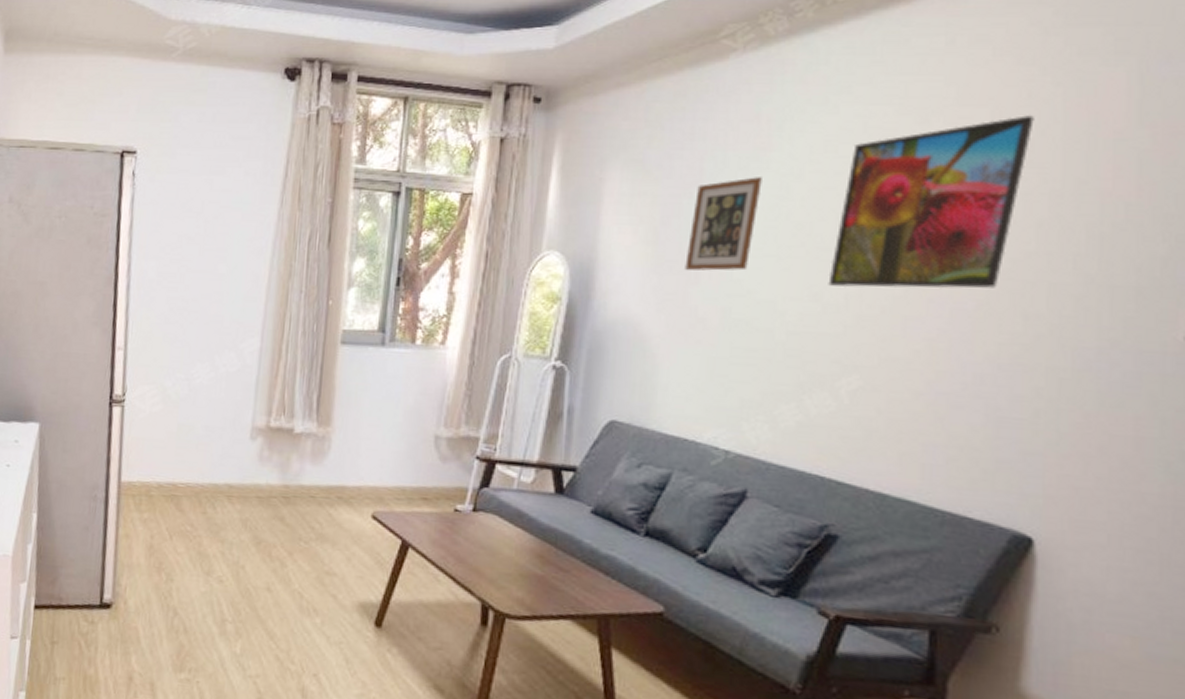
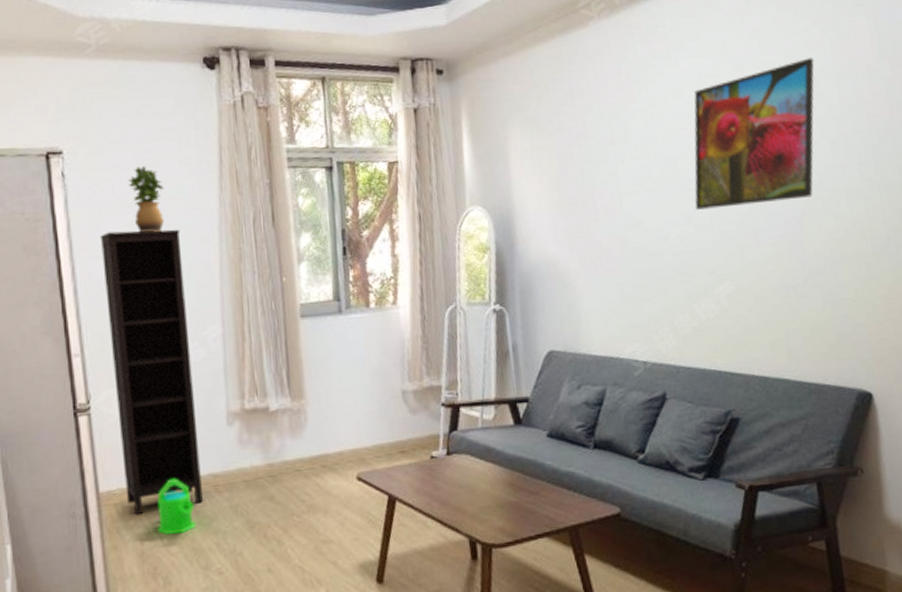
bookcase: none [144,234,235,510] -> present [99,229,203,516]
watering can: none [168,481,206,535] -> present [157,478,196,536]
potted plant: none [192,173,226,239] -> present [128,166,165,233]
picture frame: present [685,177,762,271] -> none [583,124,634,211]

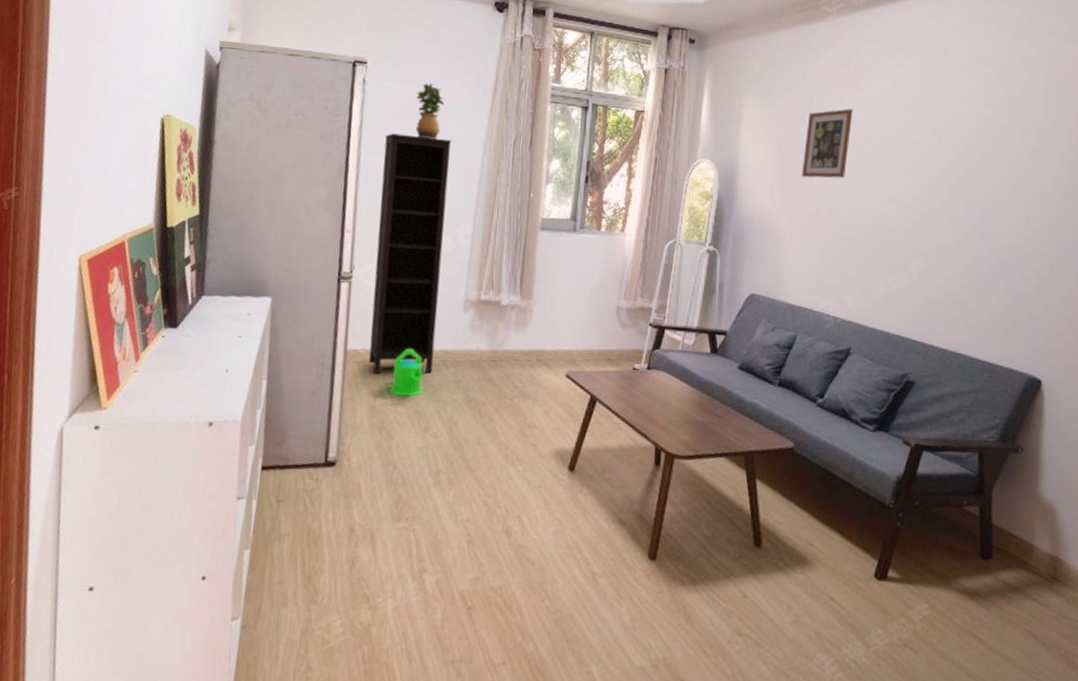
picture frame: none [583,124,634,211] -> present [801,109,853,179]
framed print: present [694,58,814,210] -> none [900,74,1026,196]

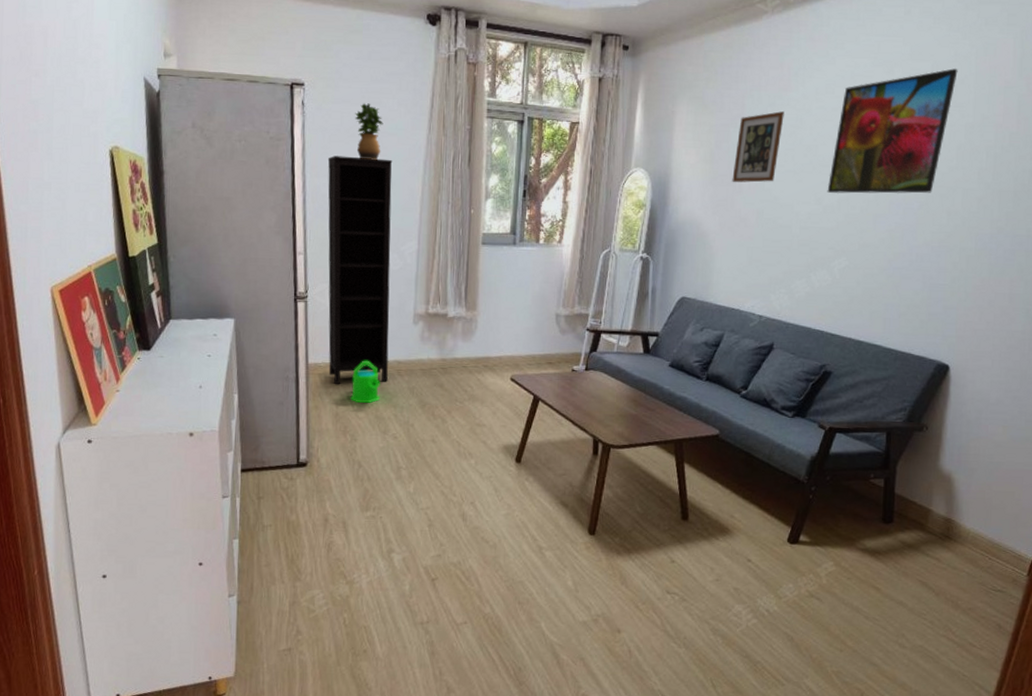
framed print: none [900,74,1026,196] -> present [827,68,958,194]

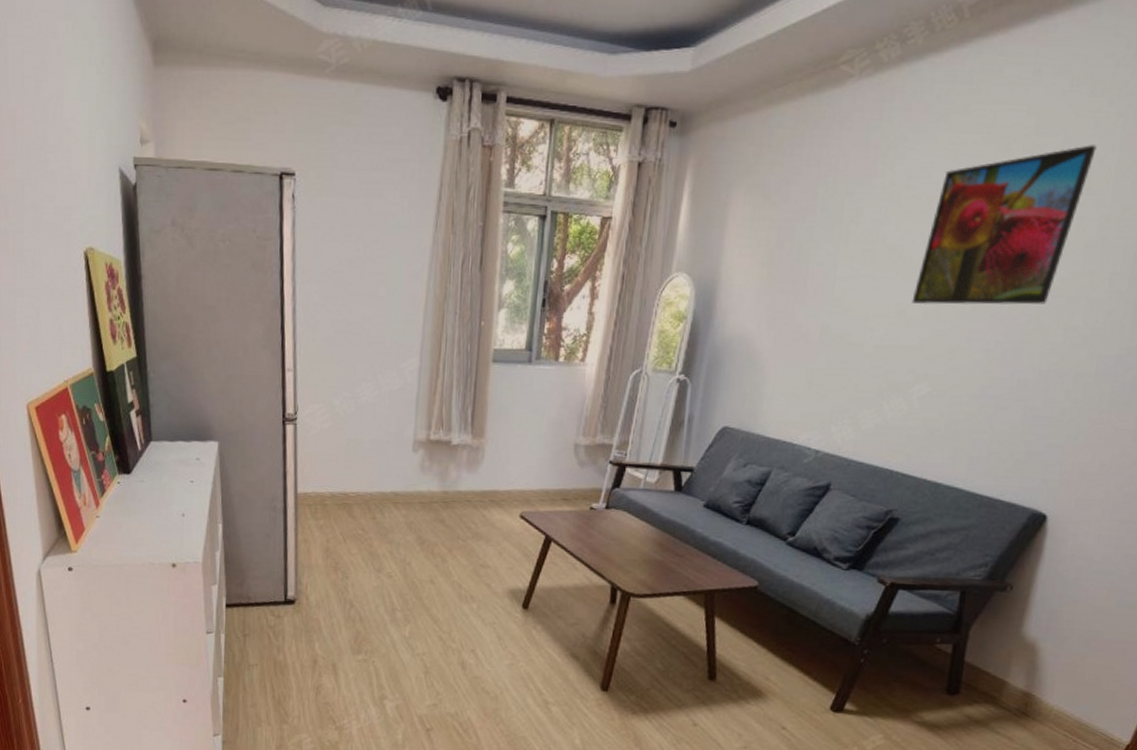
bookcase: present [327,156,393,385] -> none [319,258,394,517]
watering can: present [350,360,380,404] -> none [342,490,375,538]
potted plant: present [355,103,383,160] -> none [352,196,384,263]
picture frame: present [732,111,784,183] -> none [794,202,866,291]

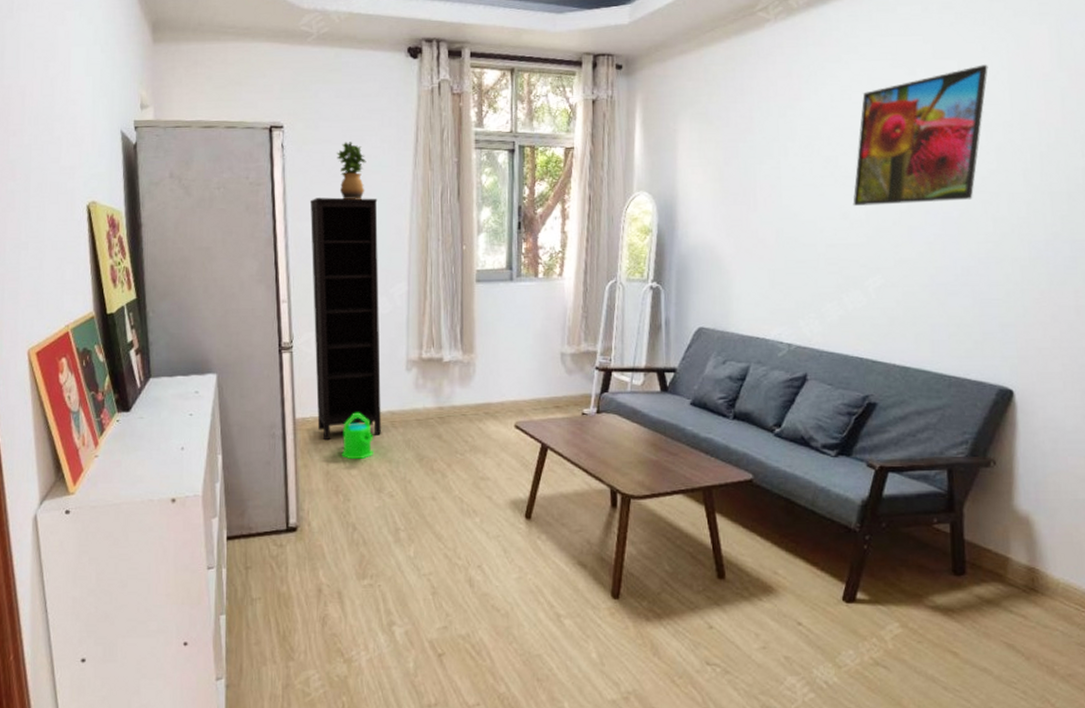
bookcase: none [319,258,394,517] -> present [309,197,381,441]
watering can: none [342,490,375,538] -> present [341,412,373,460]
potted plant: none [352,196,384,263] -> present [337,142,367,200]

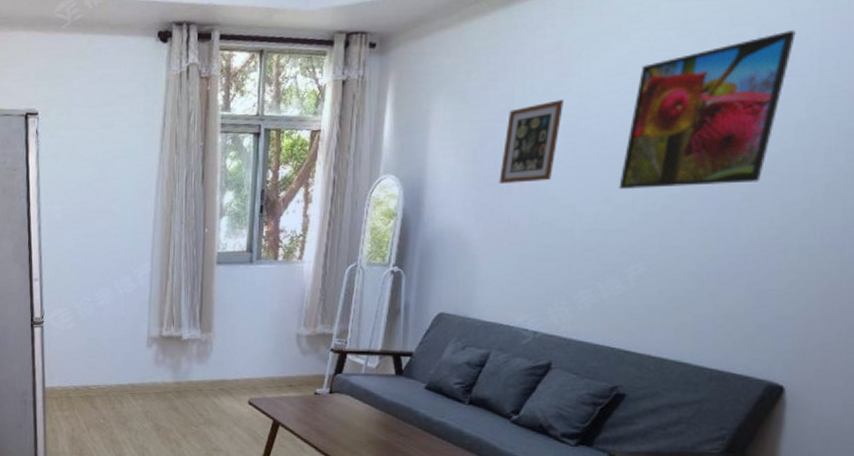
bookcase: present [309,197,381,441] -> none [61,181,125,409]
potted plant: present [337,142,367,200] -> none [87,127,115,184]
watering can: present [341,412,373,460] -> none [85,384,115,427]
picture frame: none [745,122,798,201] -> present [499,100,564,185]

